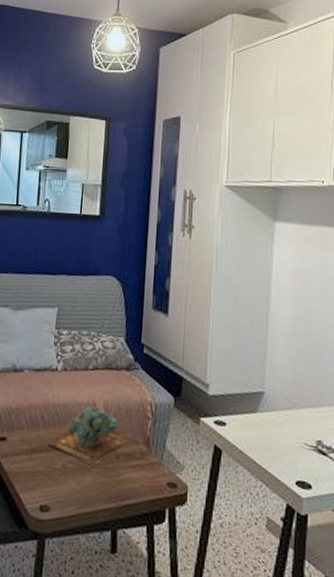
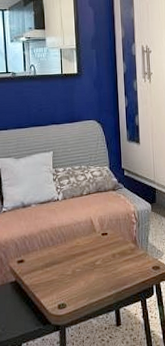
succulent plant: present [48,405,128,464] -> none [59,222,120,266]

